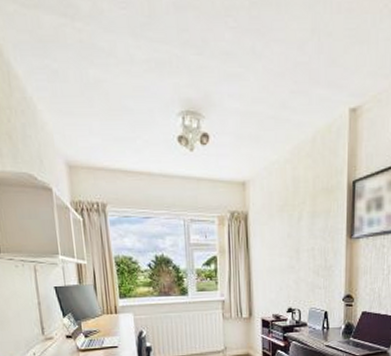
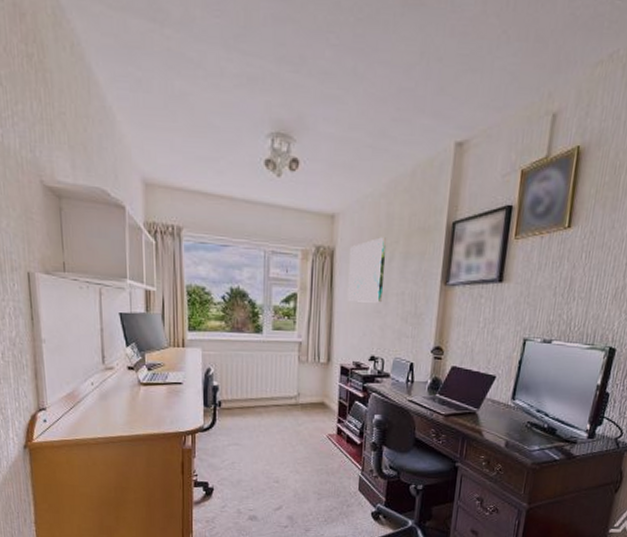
wall art: none [262,199,295,260] -> present [347,237,387,303]

